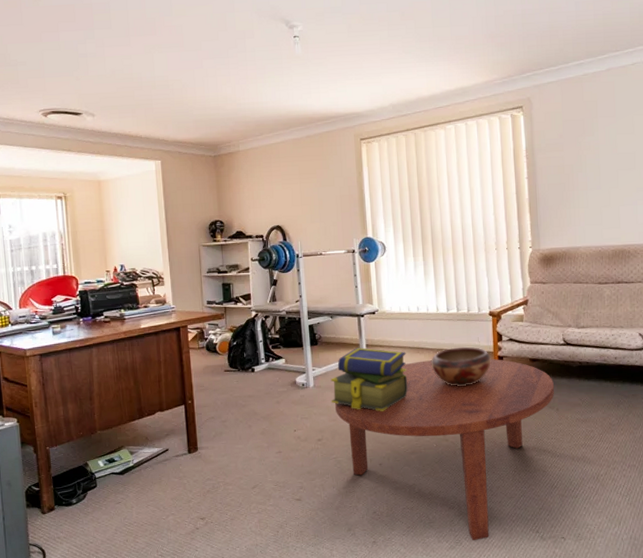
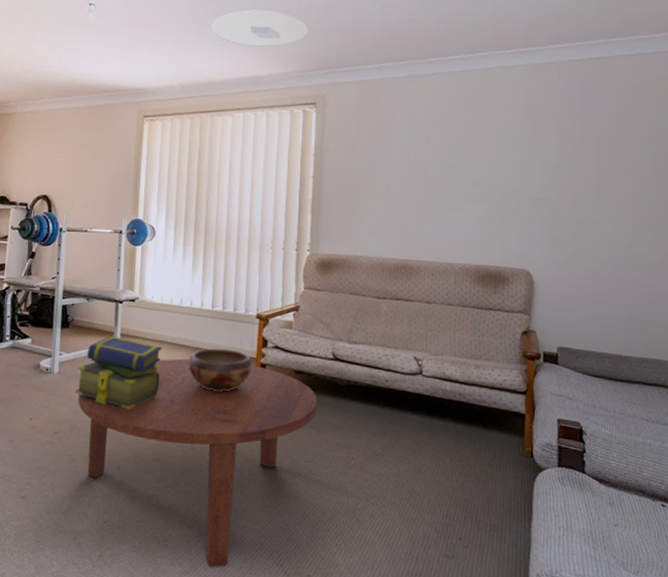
ceiling light: none [414,21,508,59] -> present [212,9,309,47]

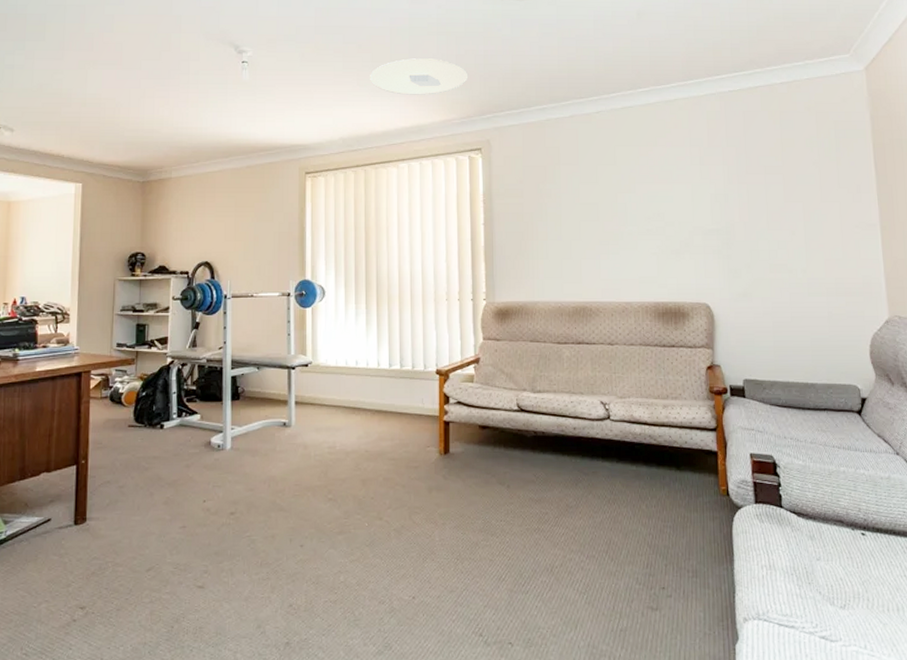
stack of books: present [74,336,163,409] -> none [249,405,340,481]
coffee table: present [77,358,318,567] -> none [253,423,506,644]
decorative bowl: present [187,348,253,392] -> none [368,408,436,454]

